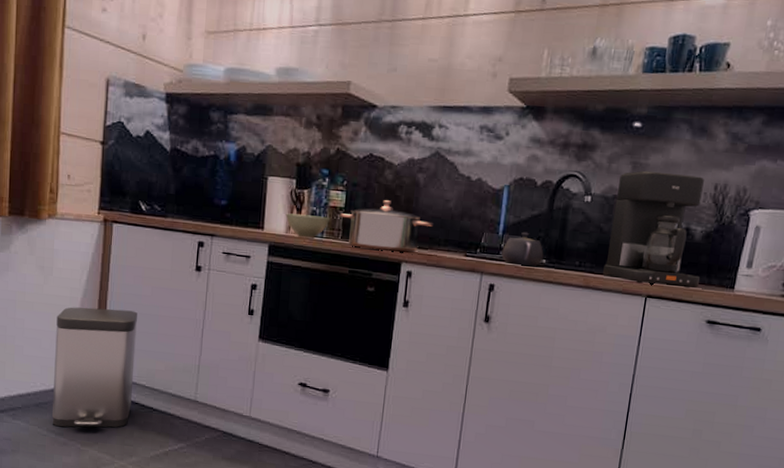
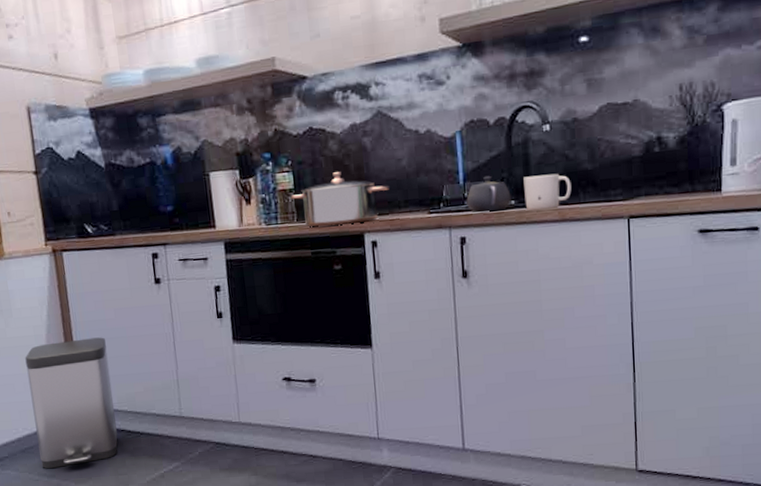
bowl: present [285,213,331,240] -> none [235,202,282,230]
mug: none [555,240,601,275] -> present [523,173,572,211]
coffee maker: present [603,170,704,288] -> none [576,80,682,206]

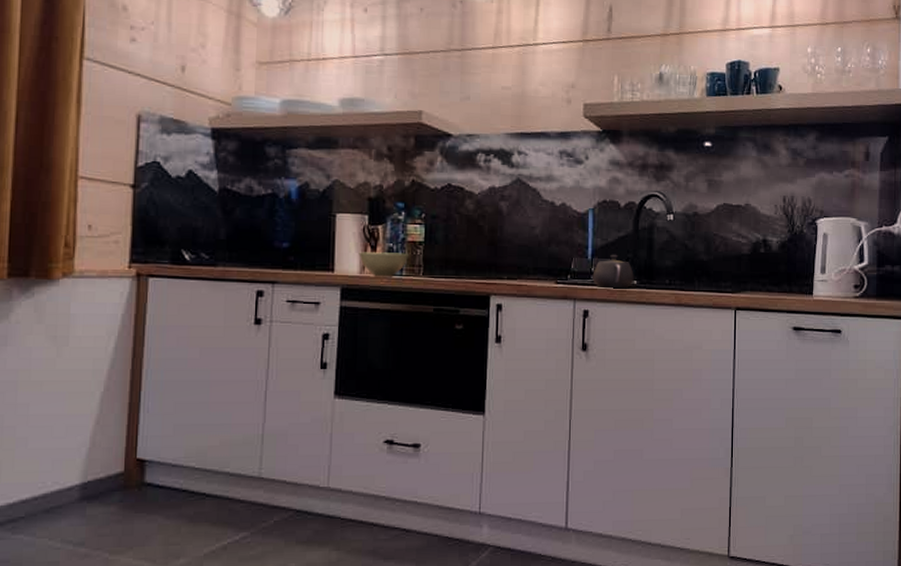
pedal bin: present [25,337,118,469] -> none [69,379,182,535]
bowl: none [235,202,282,230] -> present [358,252,410,279]
cooking pot: present [289,172,391,228] -> none [418,231,522,285]
mug: present [523,173,572,211] -> none [646,260,688,293]

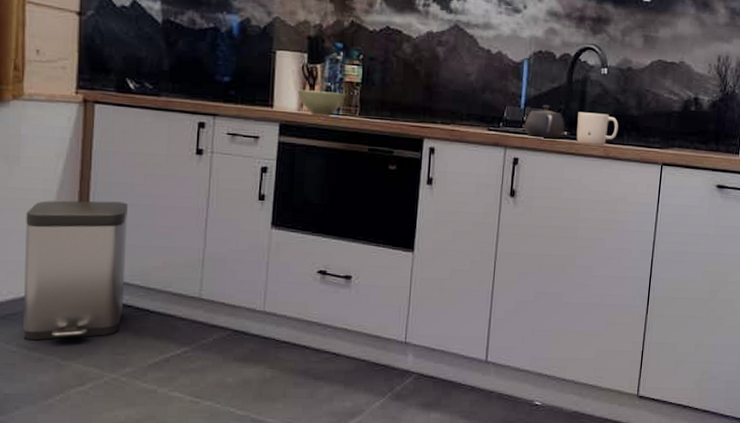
pedal bin: none [69,379,182,535] -> present [23,200,128,341]
mug: none [646,260,688,293] -> present [576,112,619,146]

